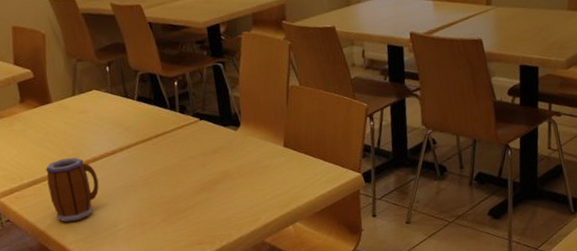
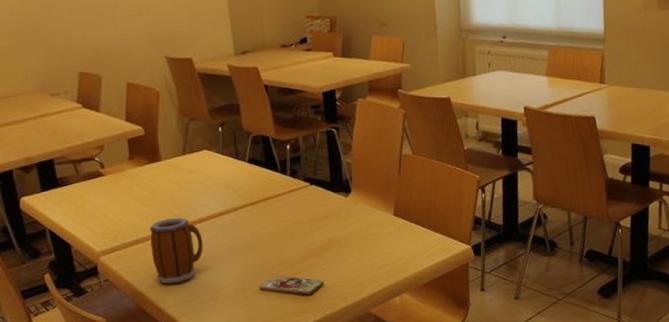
smartphone: none [155,209,219,227] -> present [259,275,324,295]

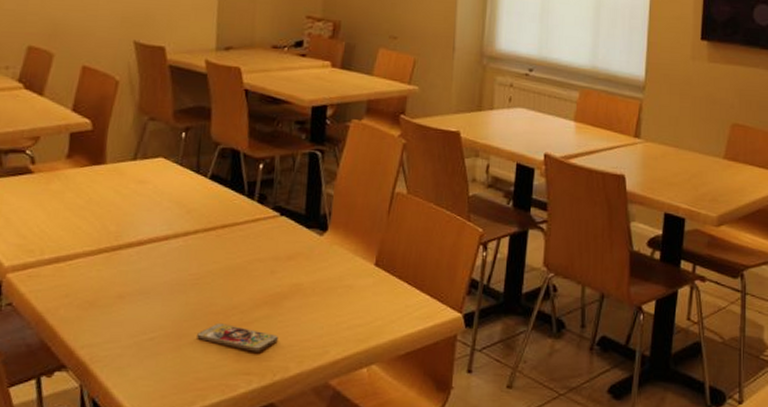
mug: present [150,218,203,284] -> none [71,236,139,319]

